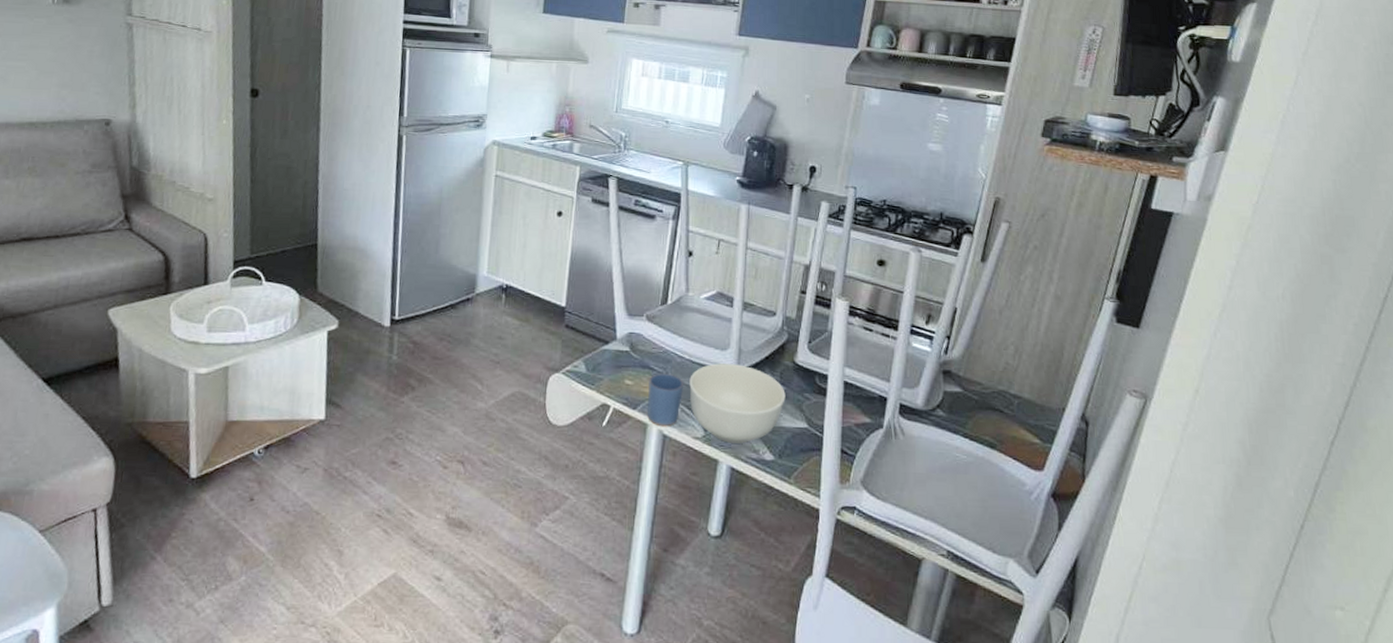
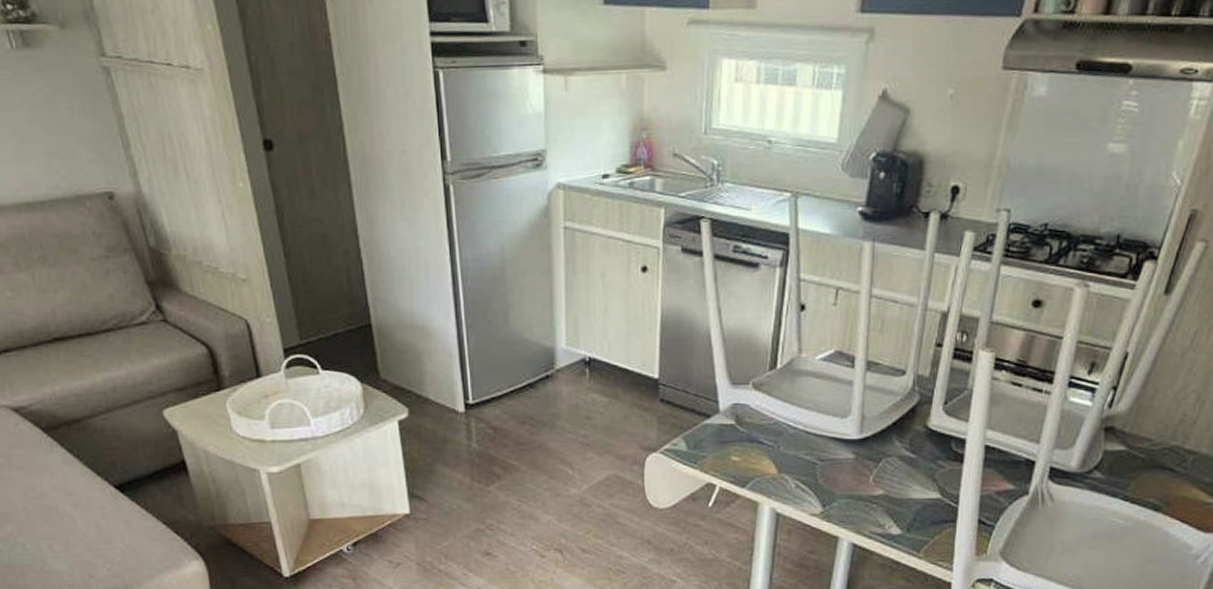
mug: present [647,373,684,426] -> none [758,446,799,503]
bowl: present [689,363,786,444] -> none [804,433,916,518]

